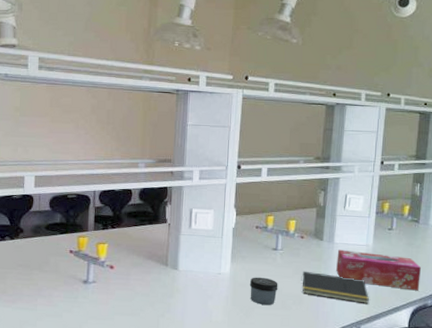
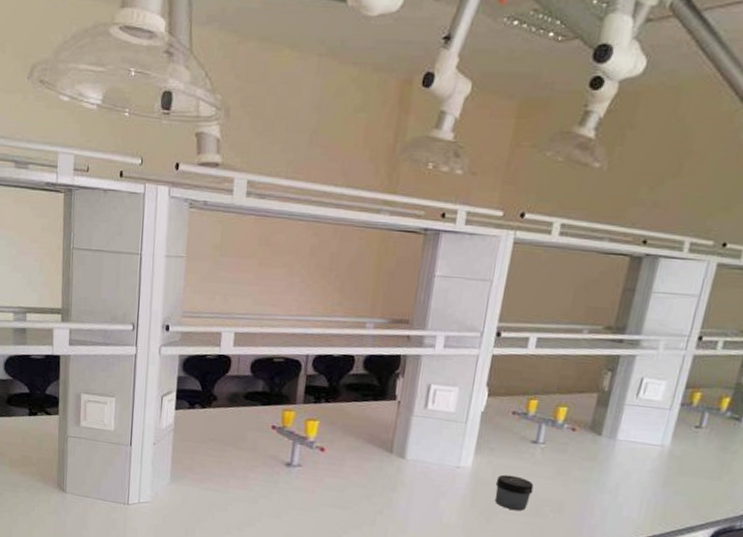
notepad: present [301,271,369,304] -> none [565,471,655,519]
tissue box: present [336,249,421,291] -> none [614,448,734,509]

